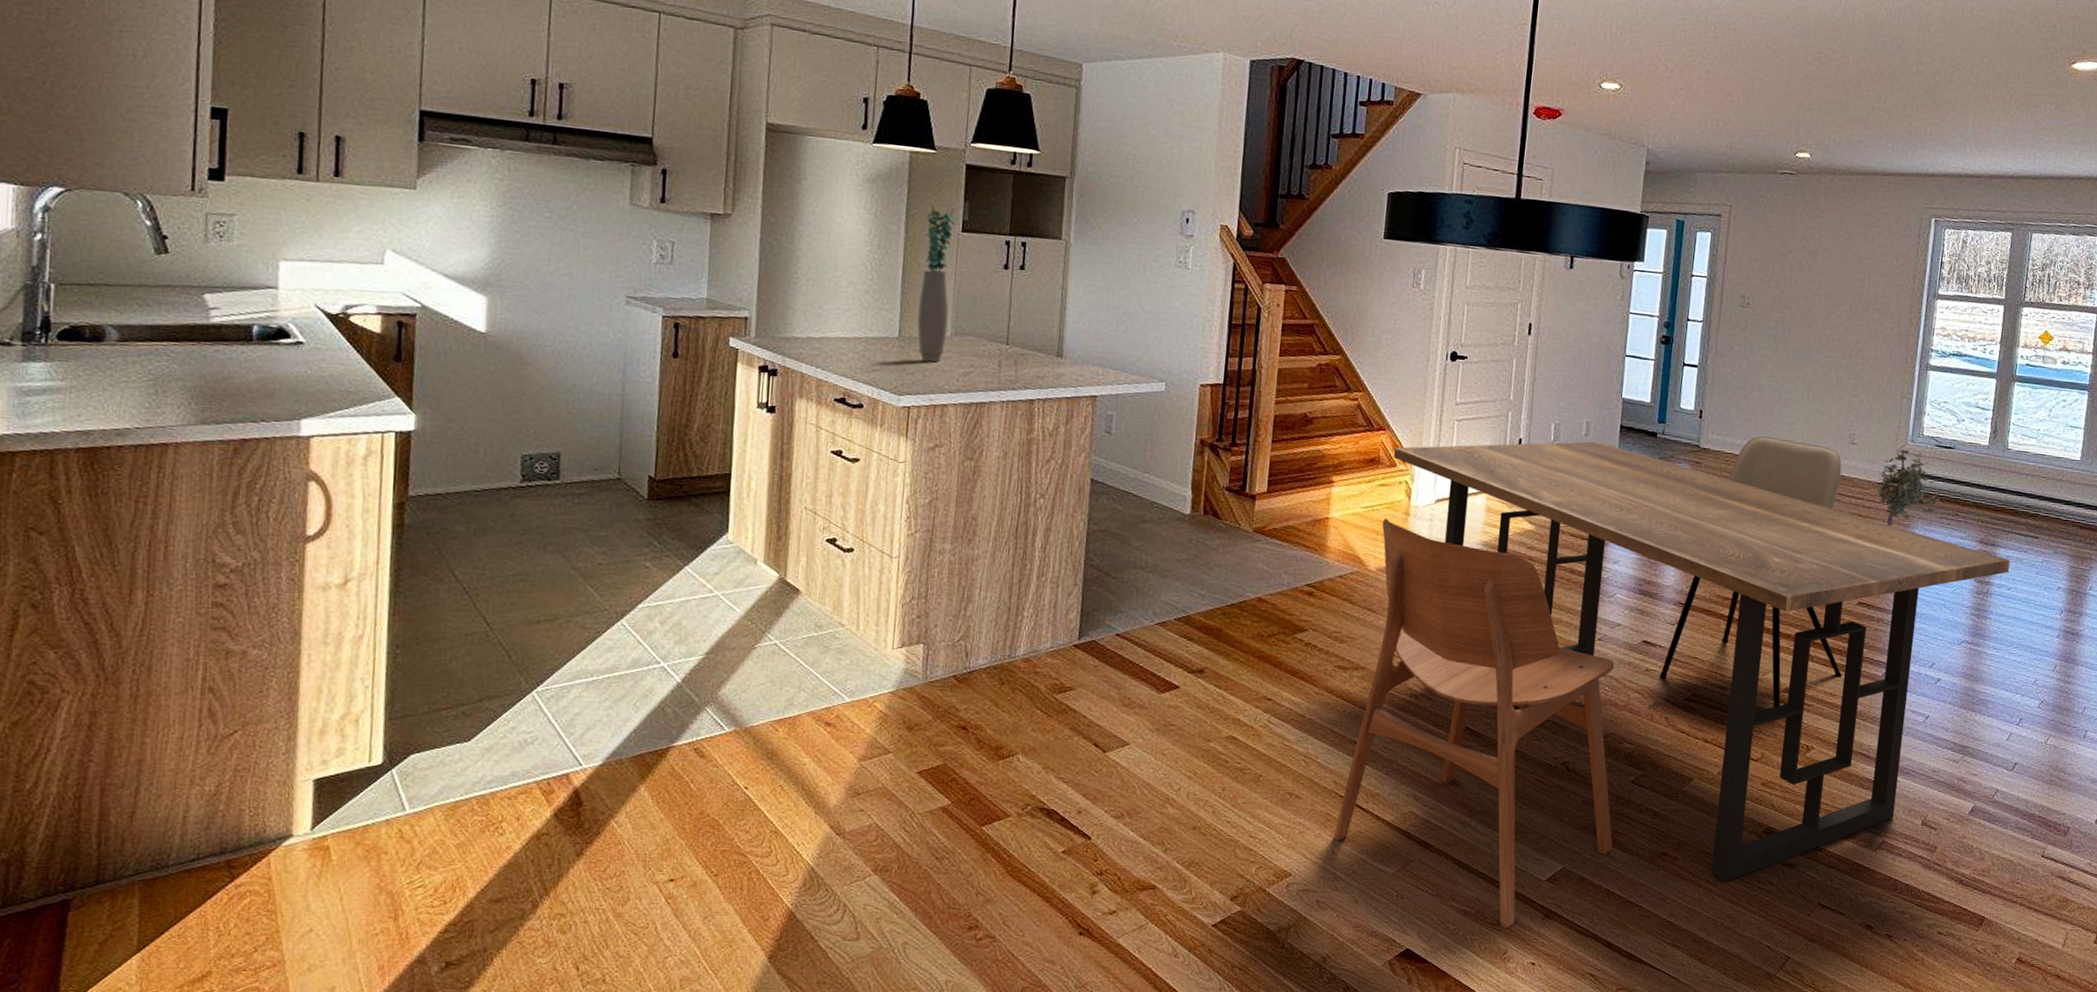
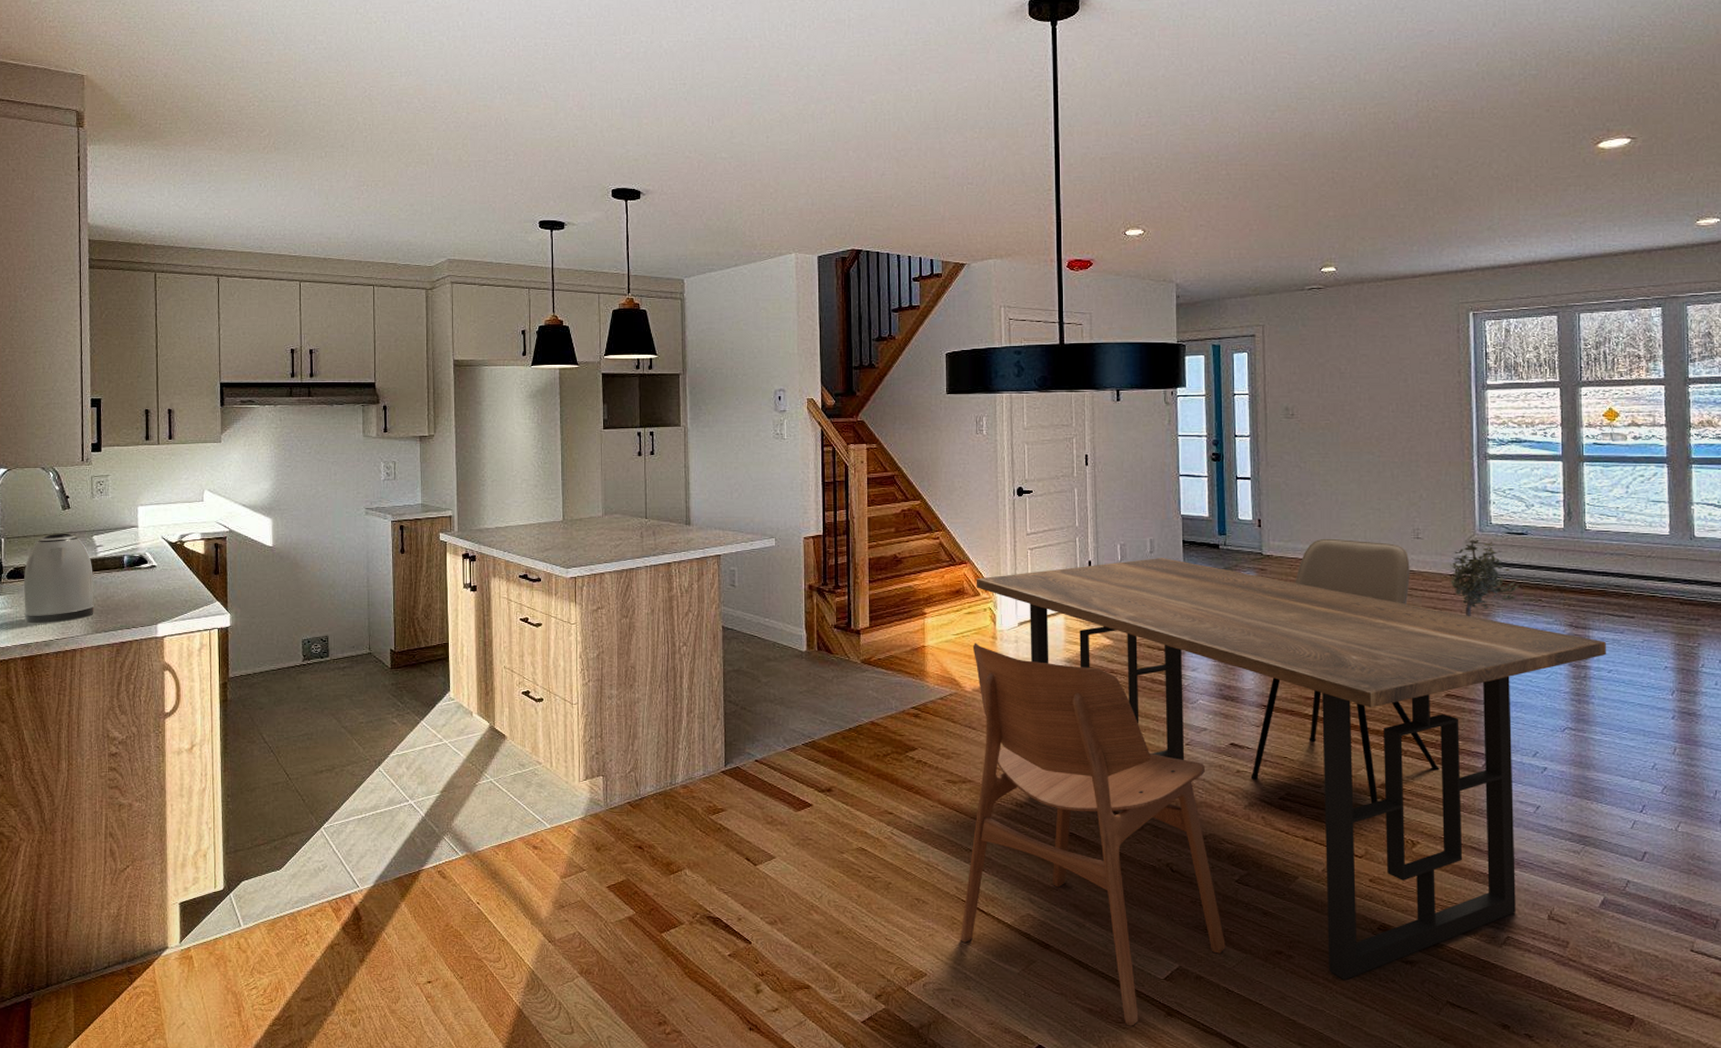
kettle: none [83,285,202,406] -> present [23,533,94,624]
vase: present [917,205,955,363] -> none [575,410,599,539]

